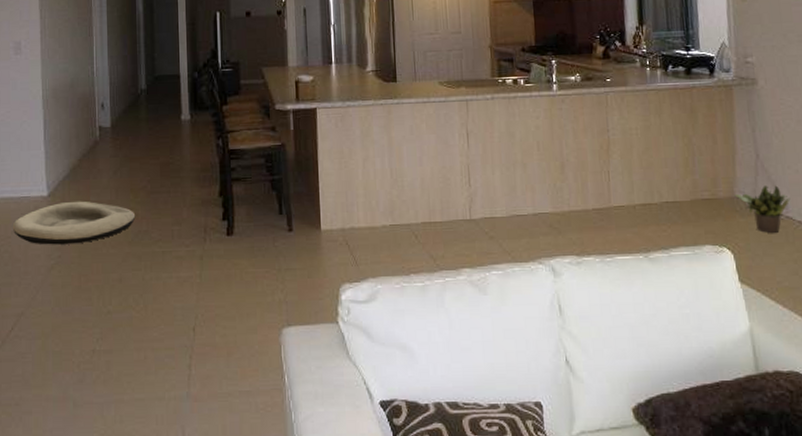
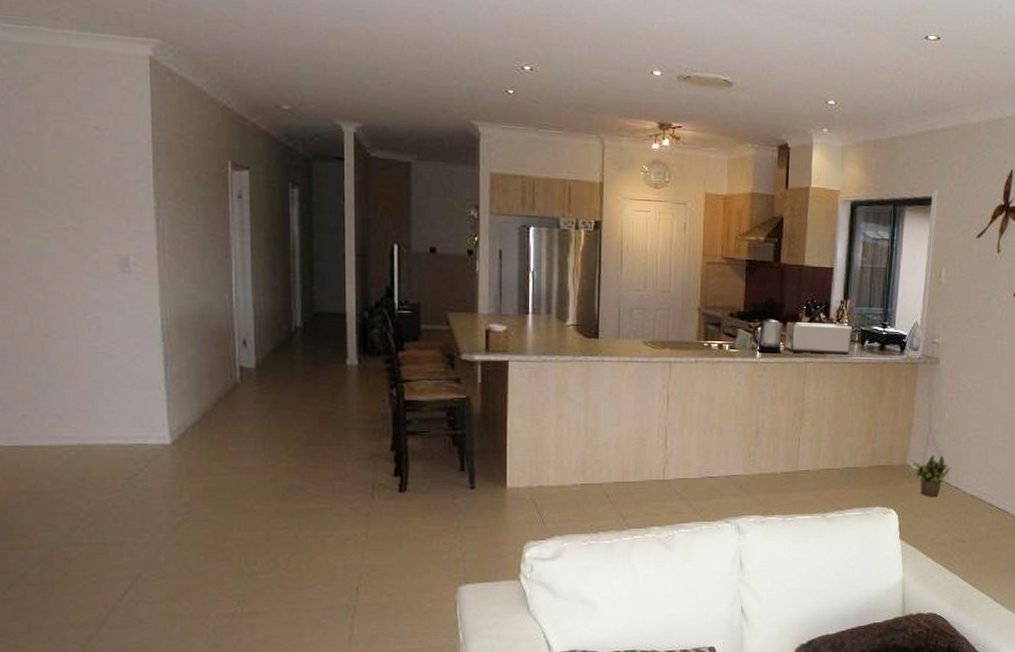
dog bed: present [12,201,136,245] -> none [122,451,288,500]
kettle: none [545,51,578,85] -> present [751,319,784,353]
toaster: none [580,50,654,83] -> present [784,321,852,355]

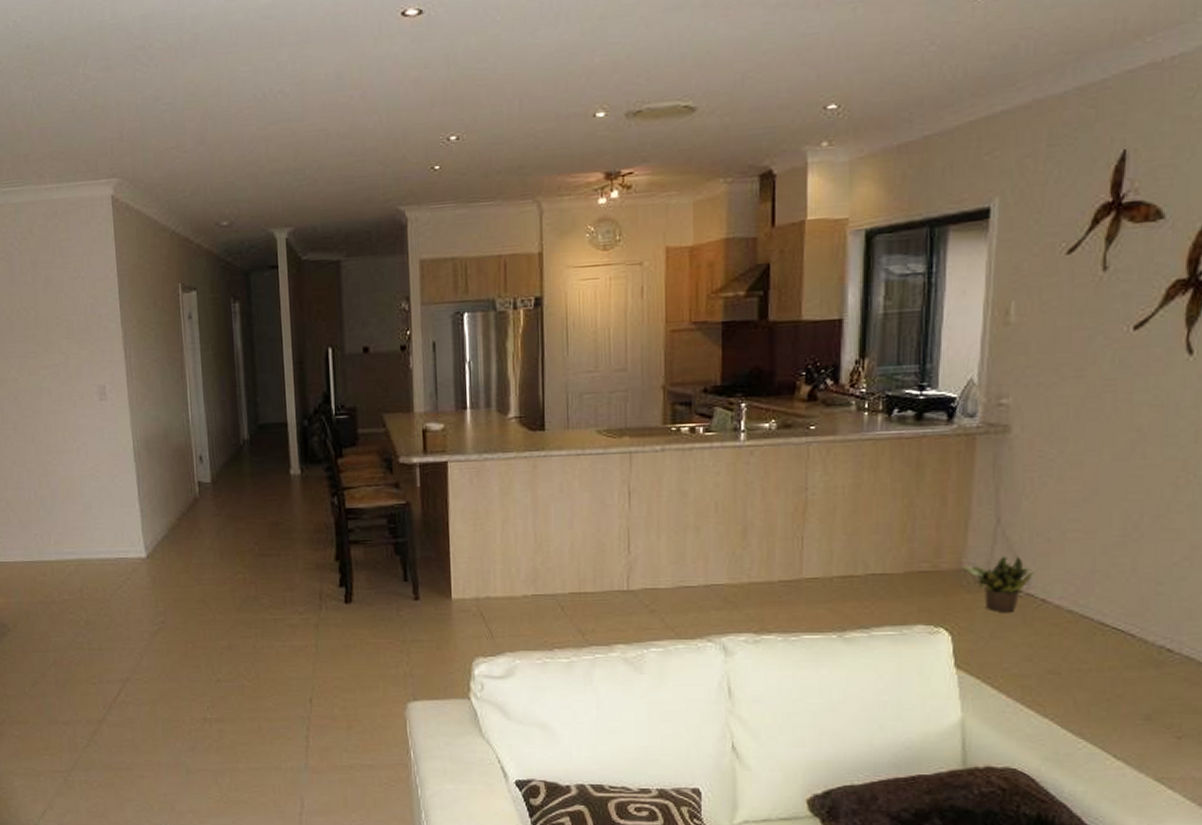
kettle: present [751,319,784,353] -> none [733,391,776,434]
toaster: present [784,321,852,355] -> none [777,390,873,431]

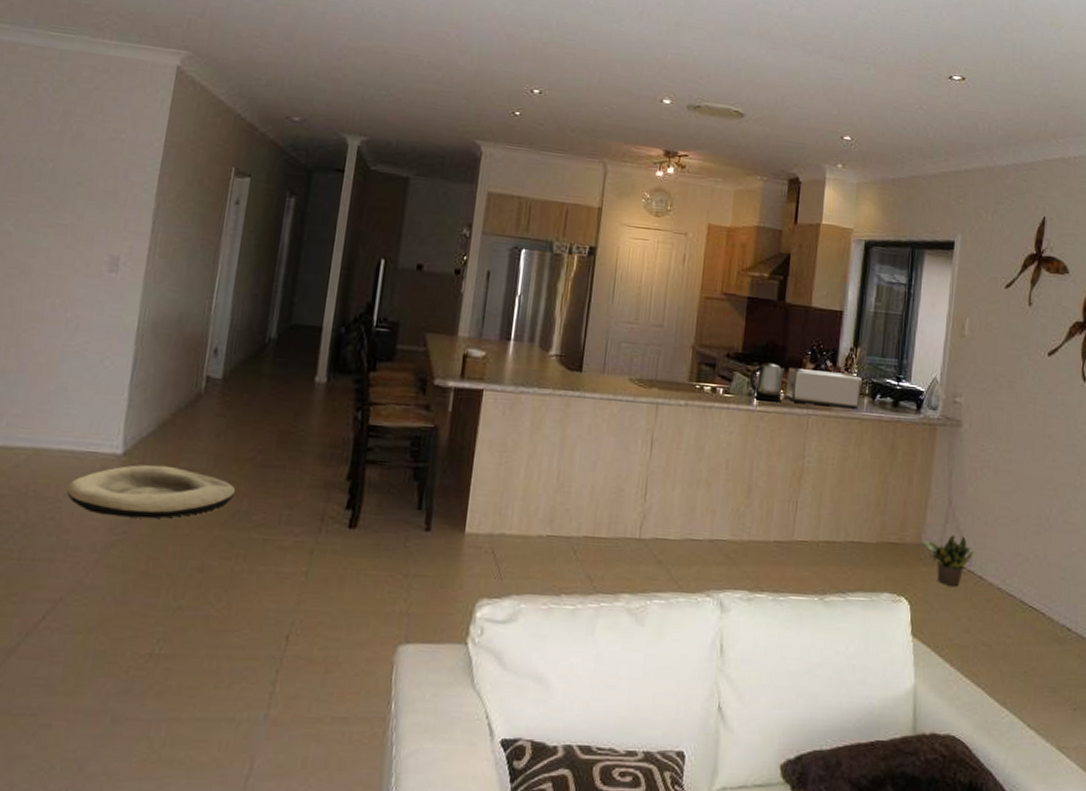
dog bed: none [110,563,243,610] -> present [66,464,236,519]
kettle: none [733,391,776,434] -> present [749,362,786,402]
toaster: none [777,390,873,431] -> present [785,366,862,409]

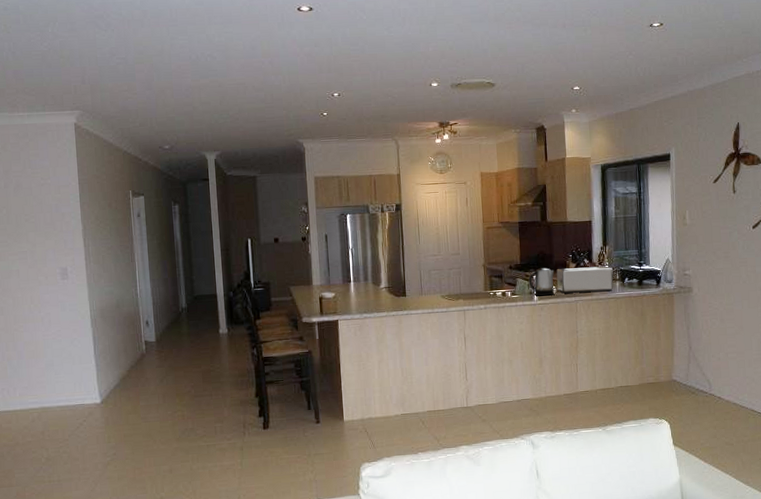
dog bed: present [66,464,236,519] -> none [69,406,182,445]
potted plant: present [921,535,975,586] -> none [672,370,713,407]

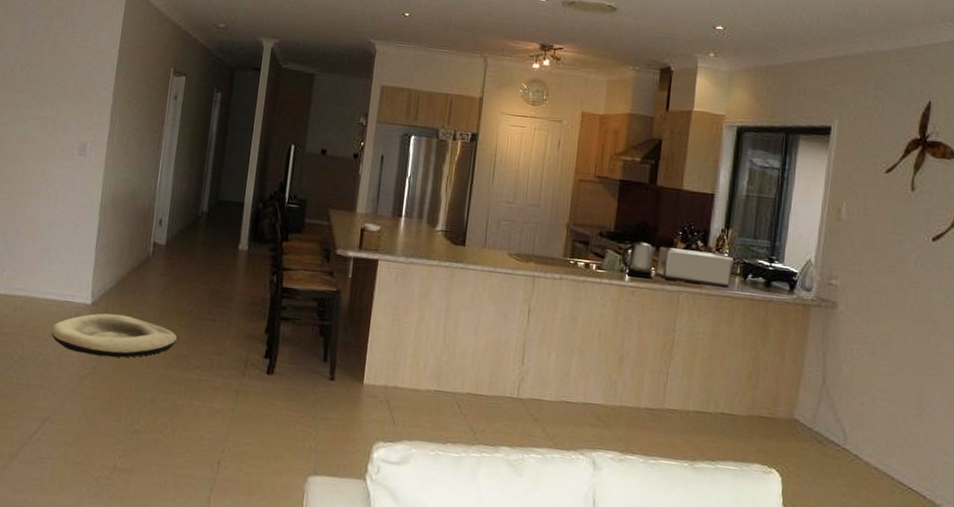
dog bed: none [69,406,182,445] -> present [50,313,177,358]

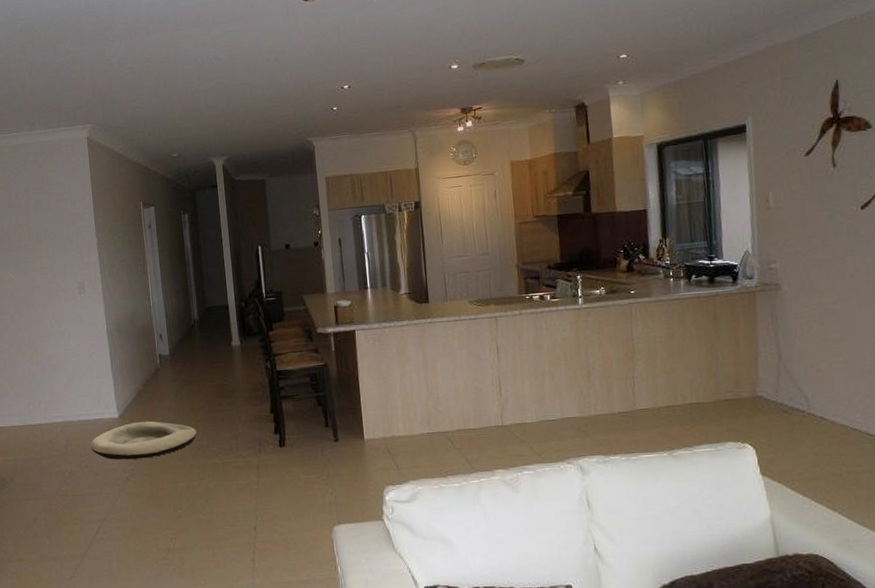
kettle: present [621,241,657,279] -> none [571,266,603,299]
toaster: present [656,245,733,288] -> none [605,262,677,295]

